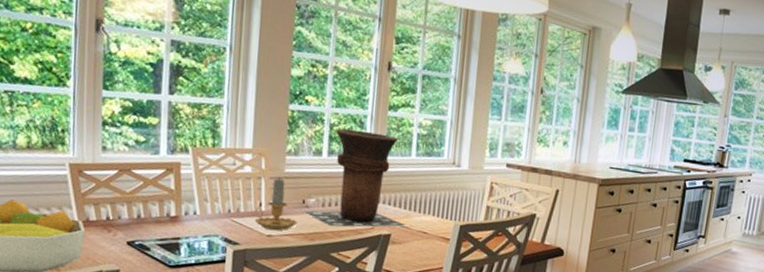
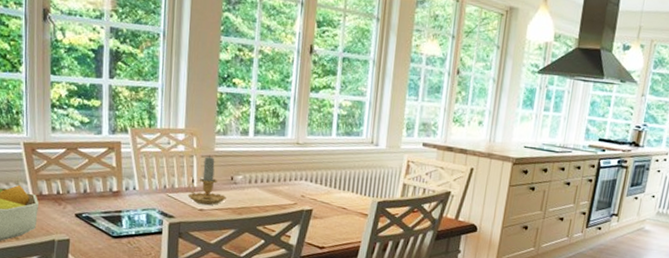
vase: present [304,128,407,227] -> none [232,109,328,203]

